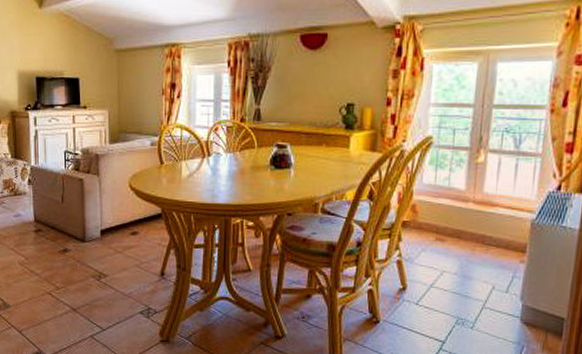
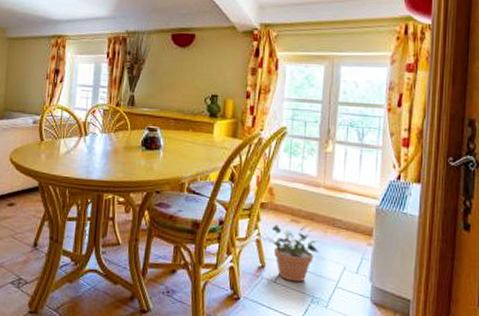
potted plant: none [409,244,466,304] -> present [267,224,320,283]

